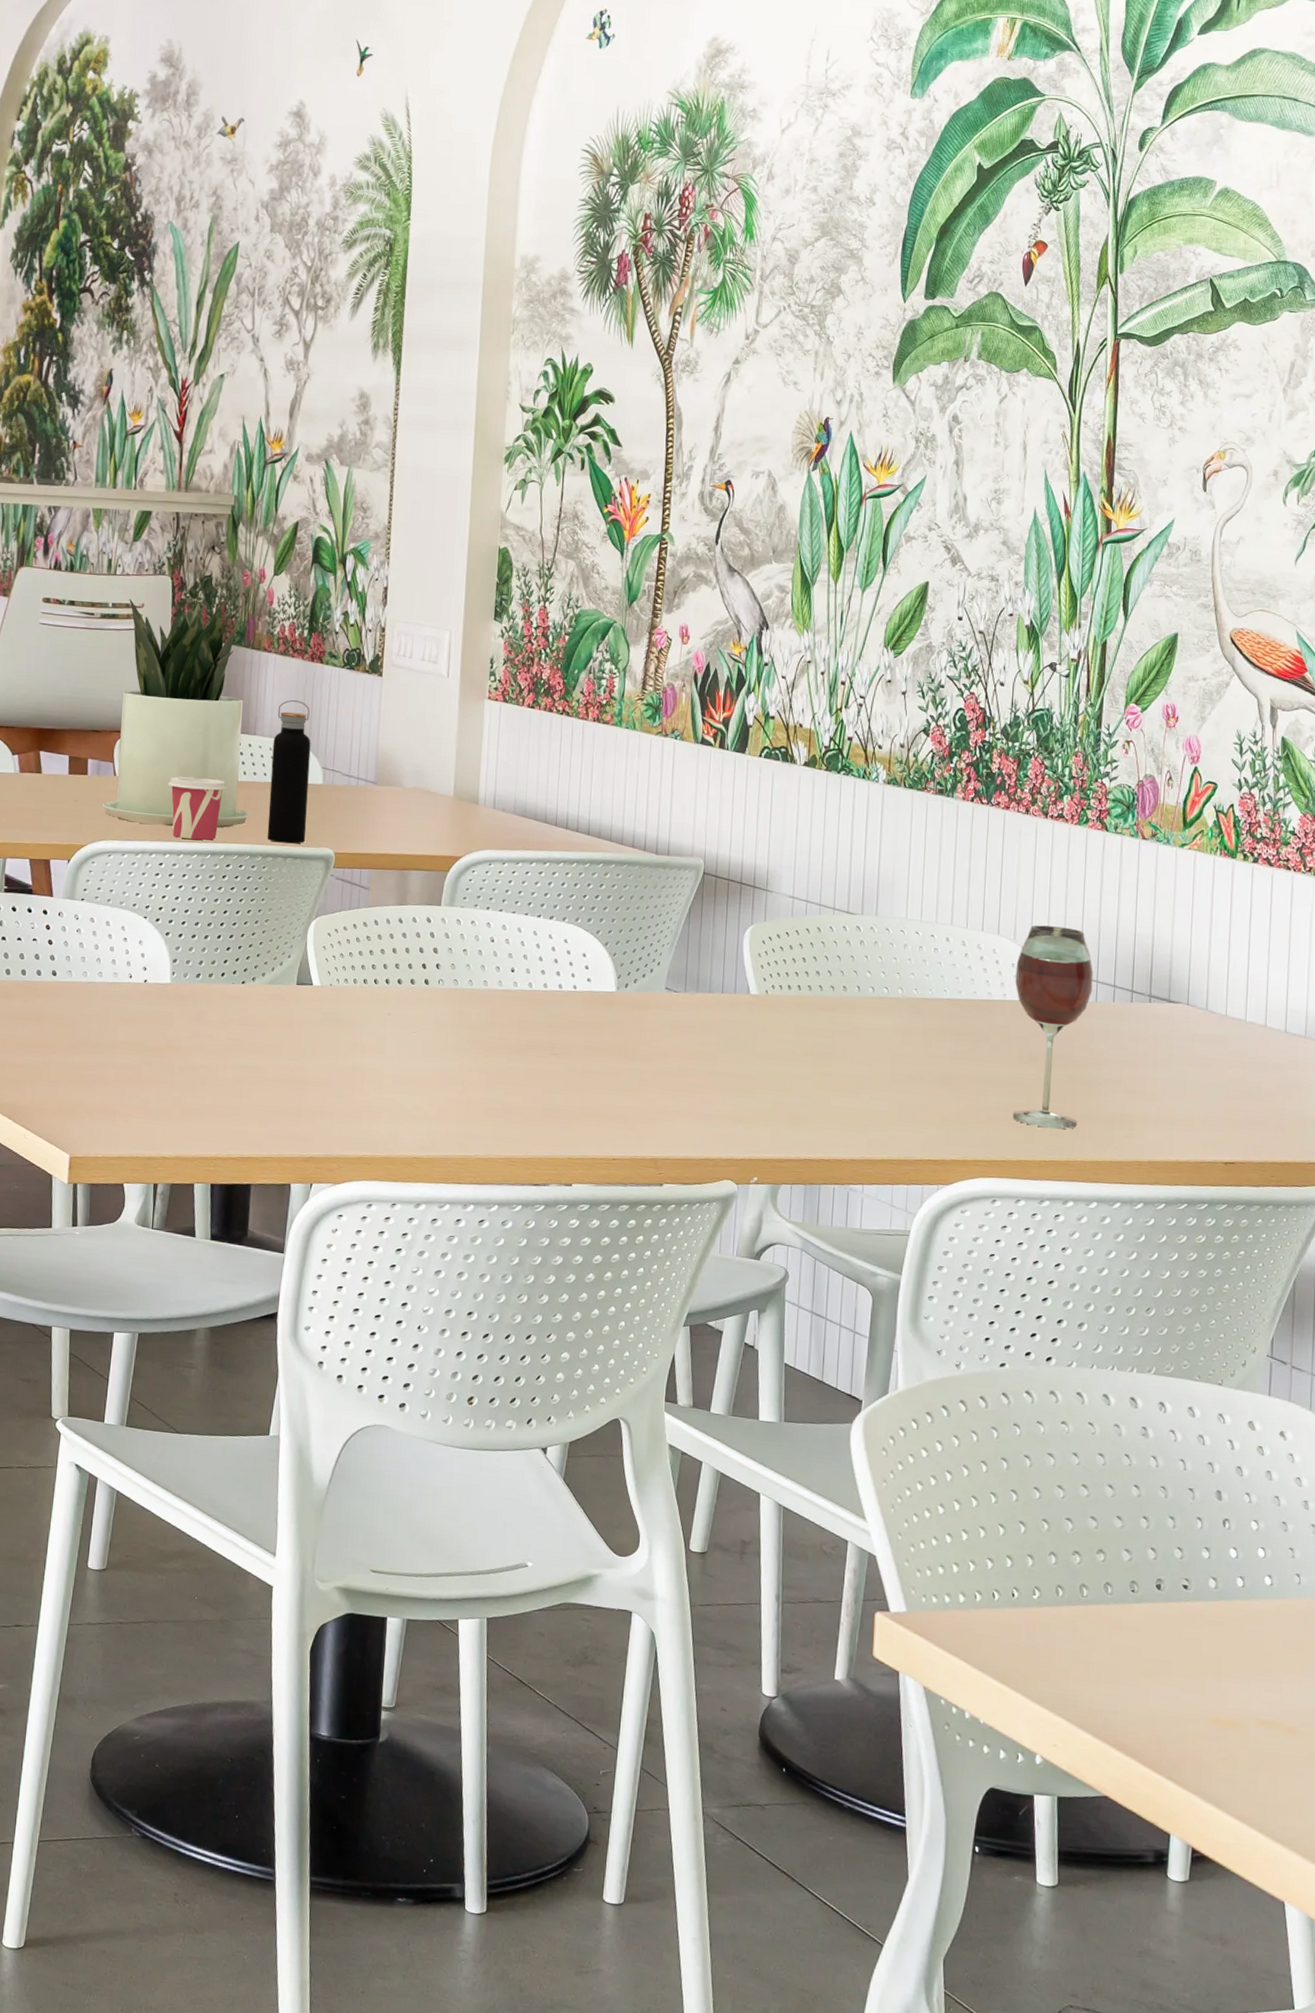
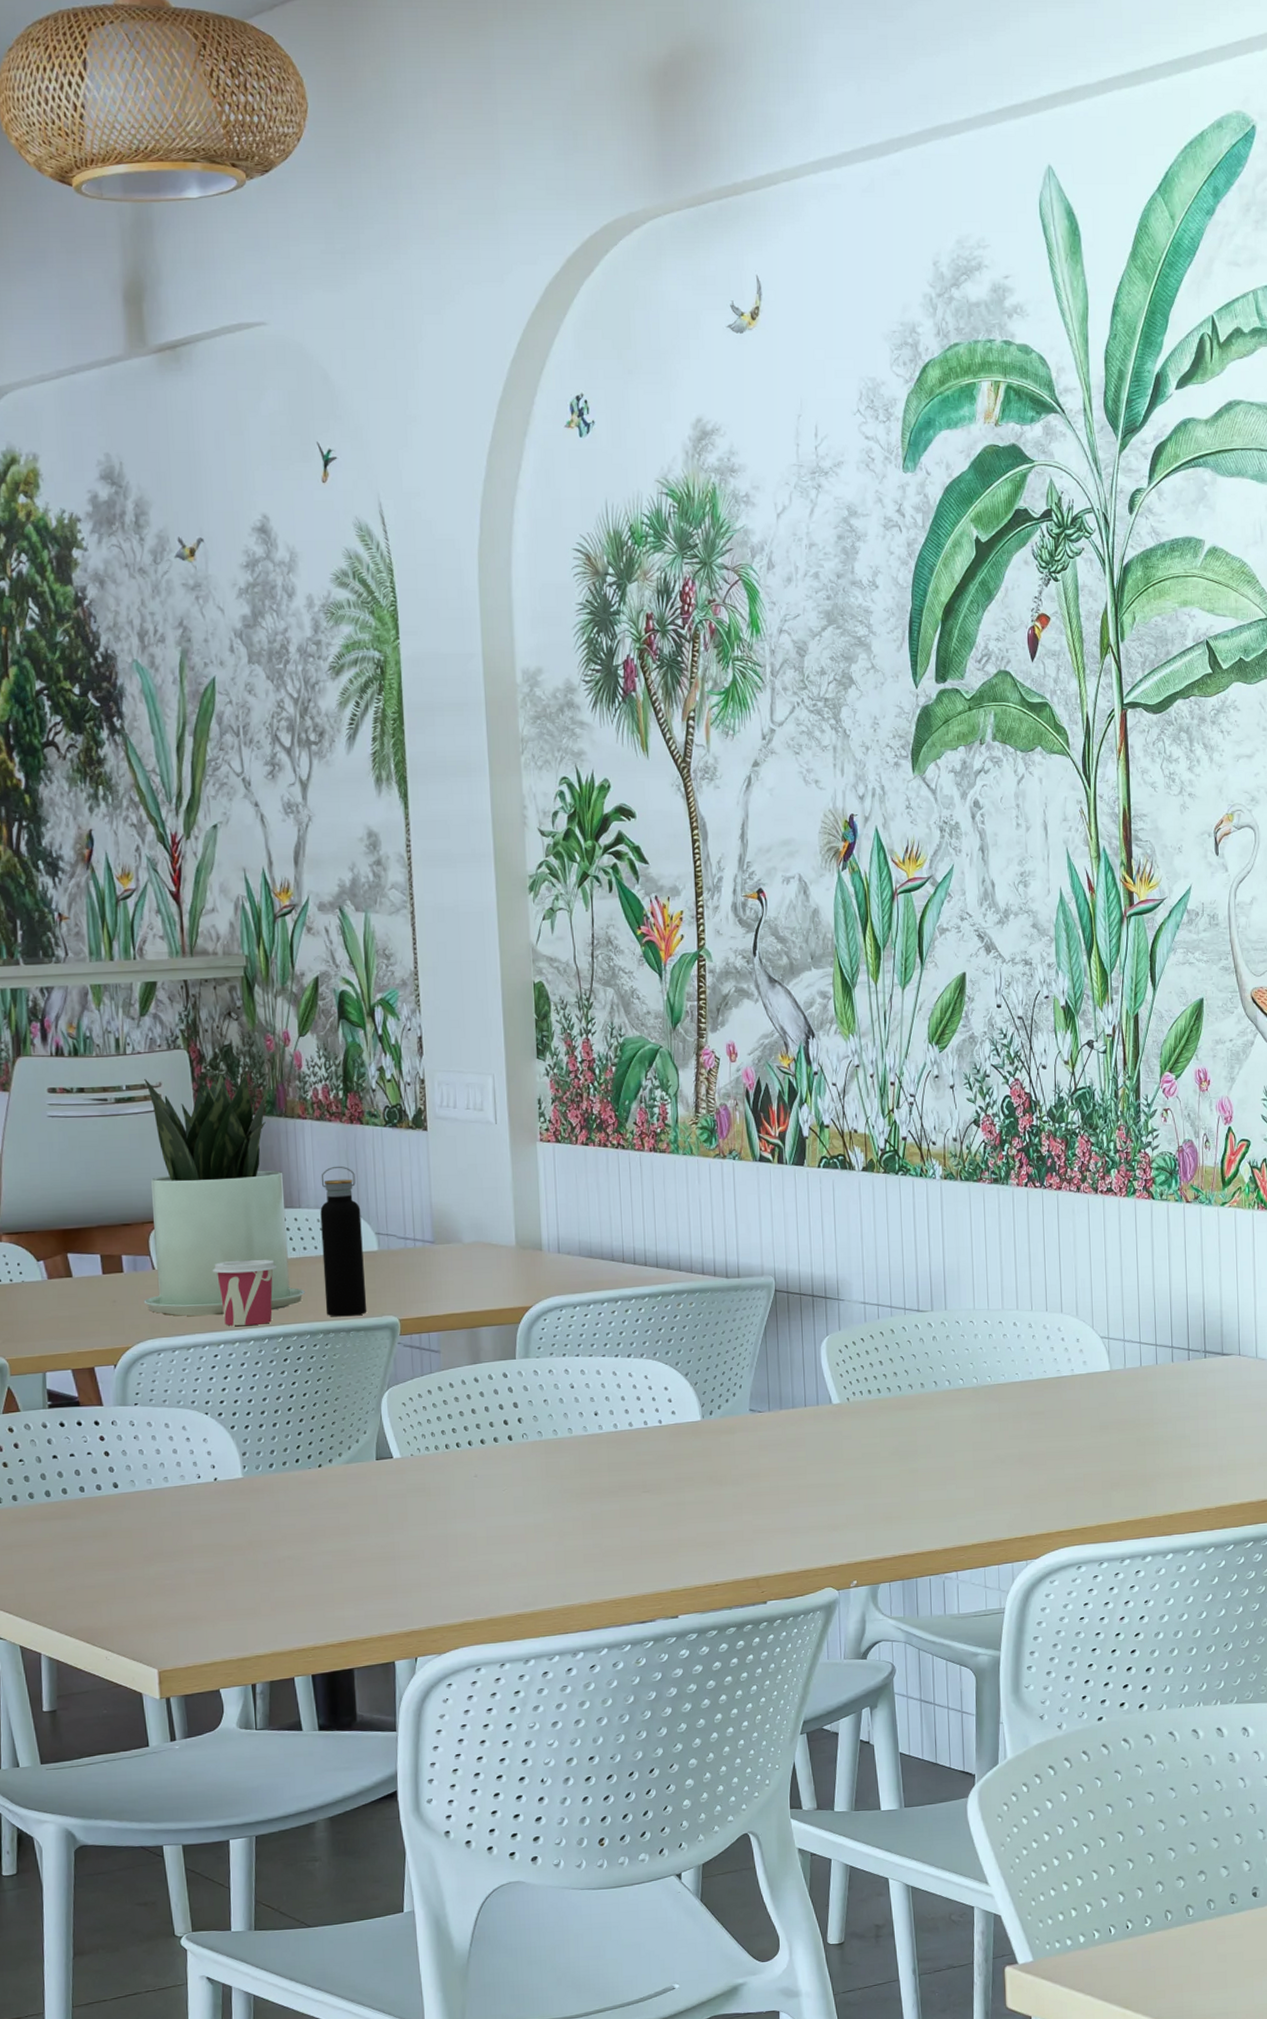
wineglass: present [1012,925,1094,1129] -> none [1080,1297,1153,1491]

